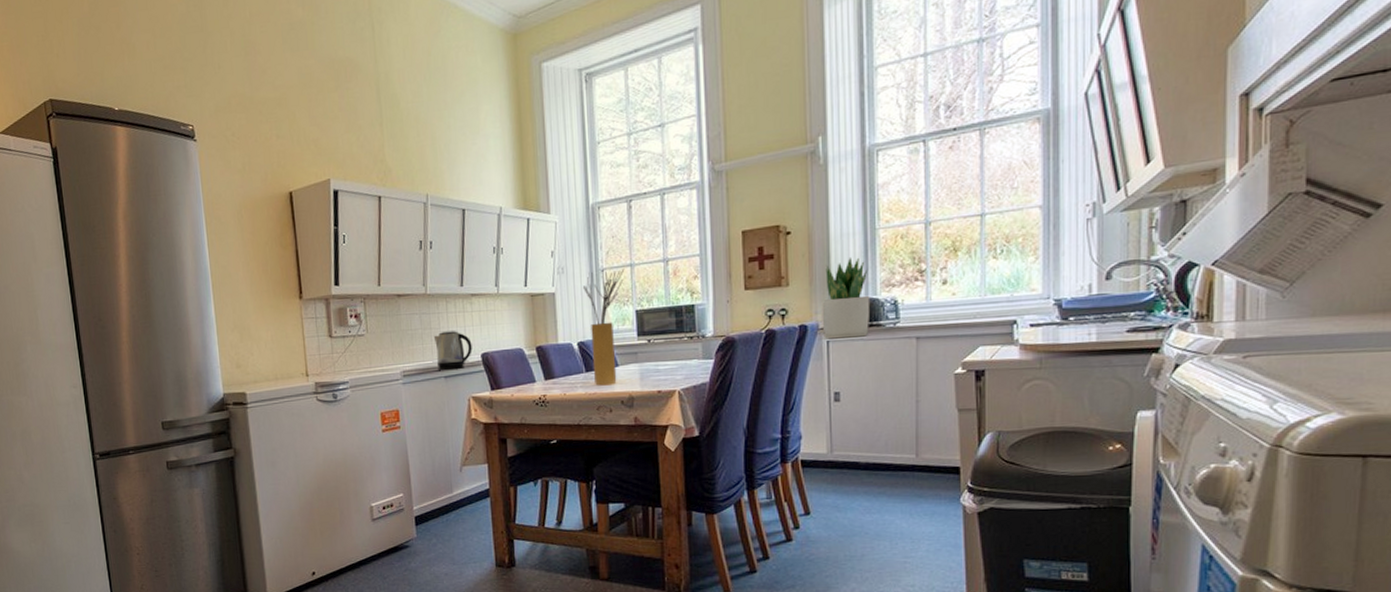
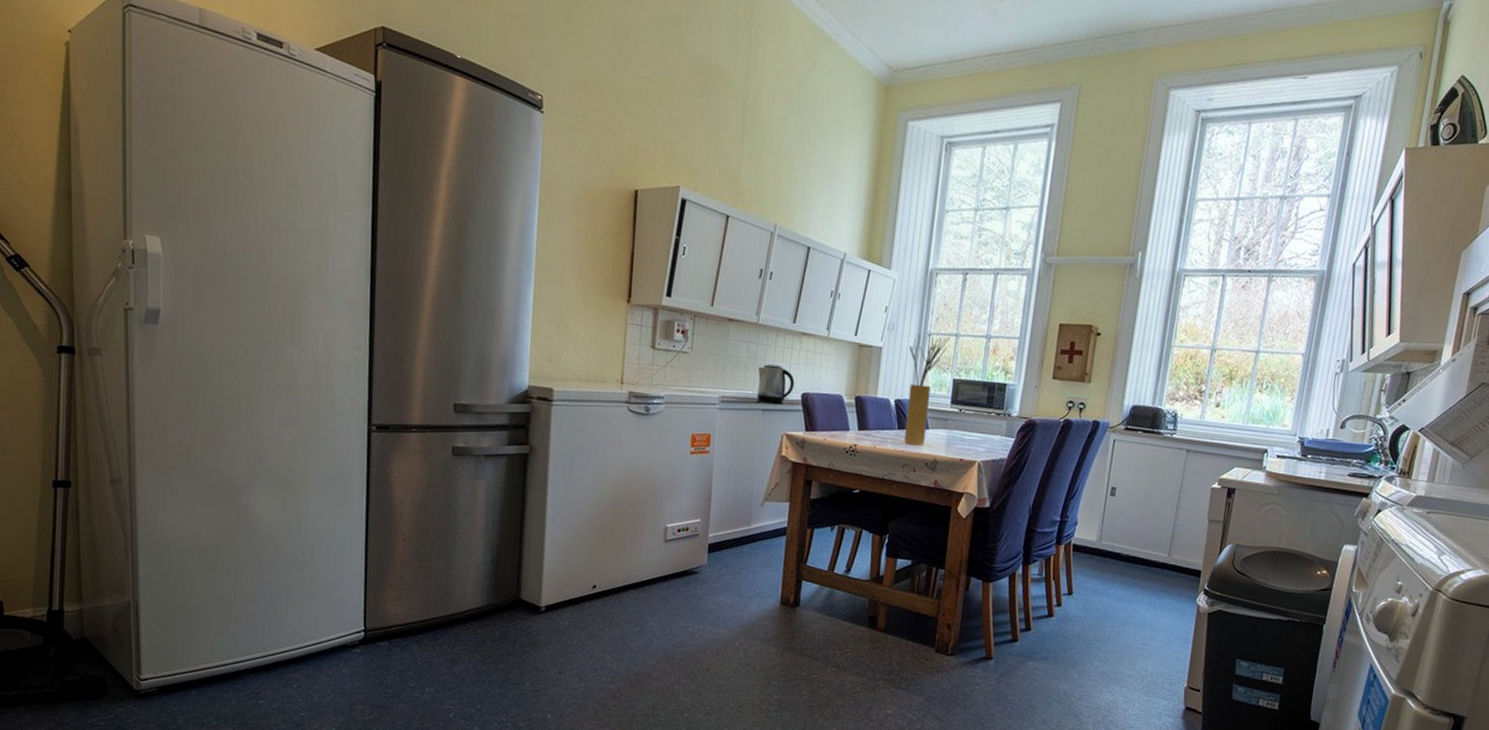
planter: present [821,257,869,339] -> none [1111,367,1159,441]

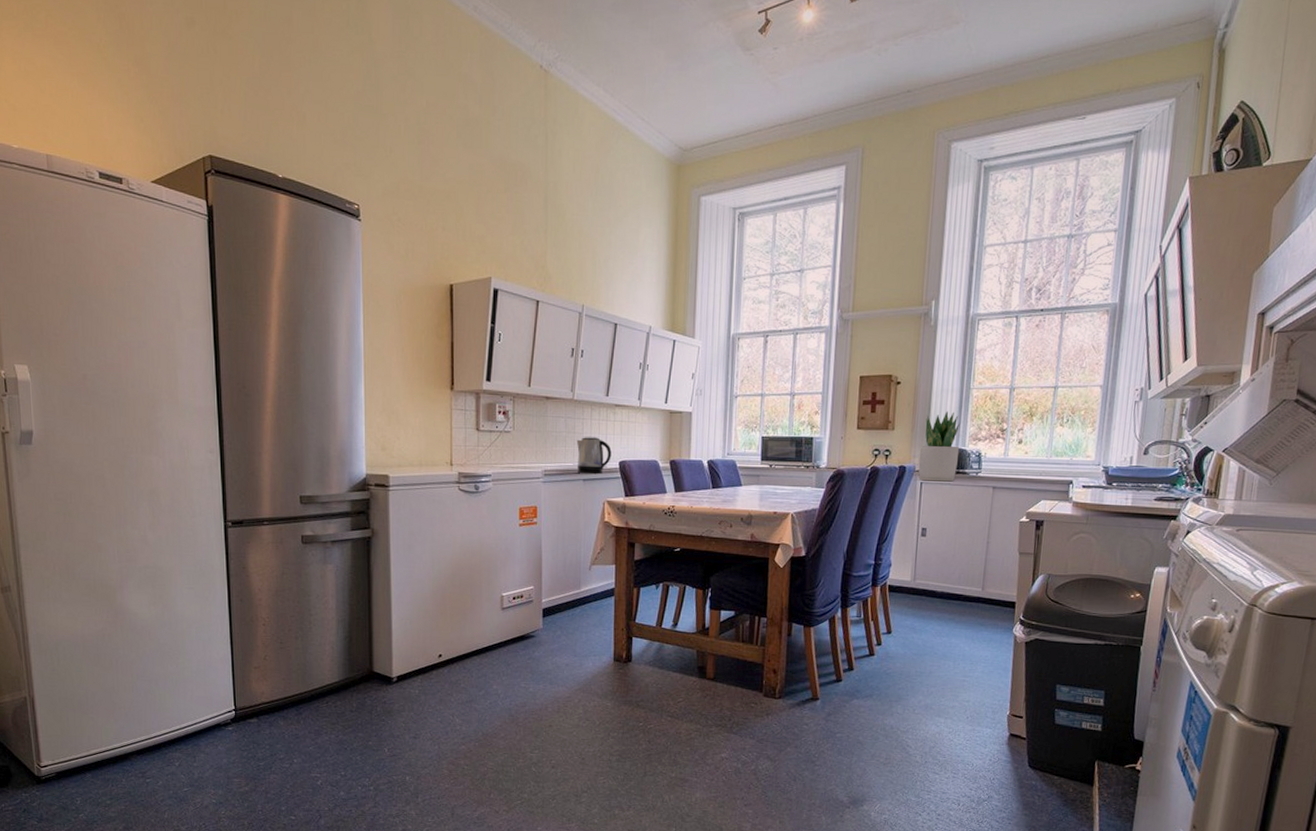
vase: present [904,333,951,446] -> none [718,395,756,503]
planter: none [1111,367,1159,441] -> present [918,411,961,482]

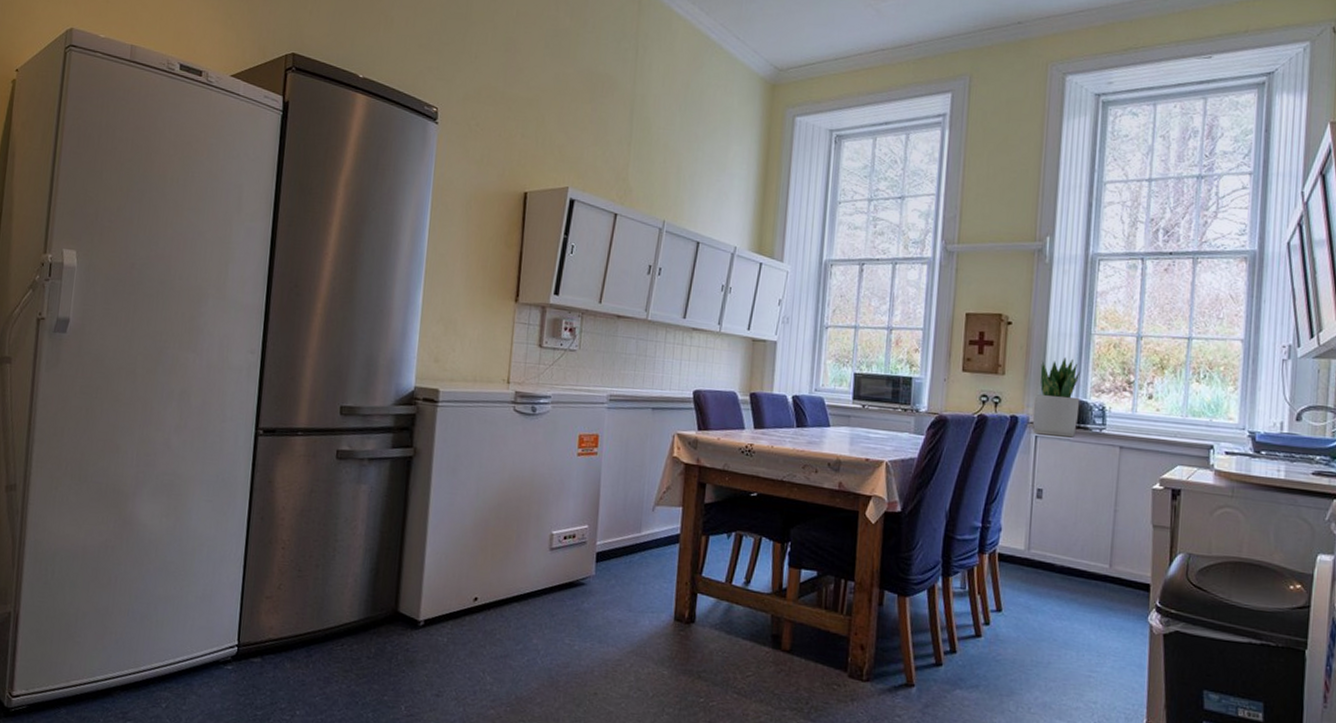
kettle: present [576,436,612,475] -> none [646,360,686,404]

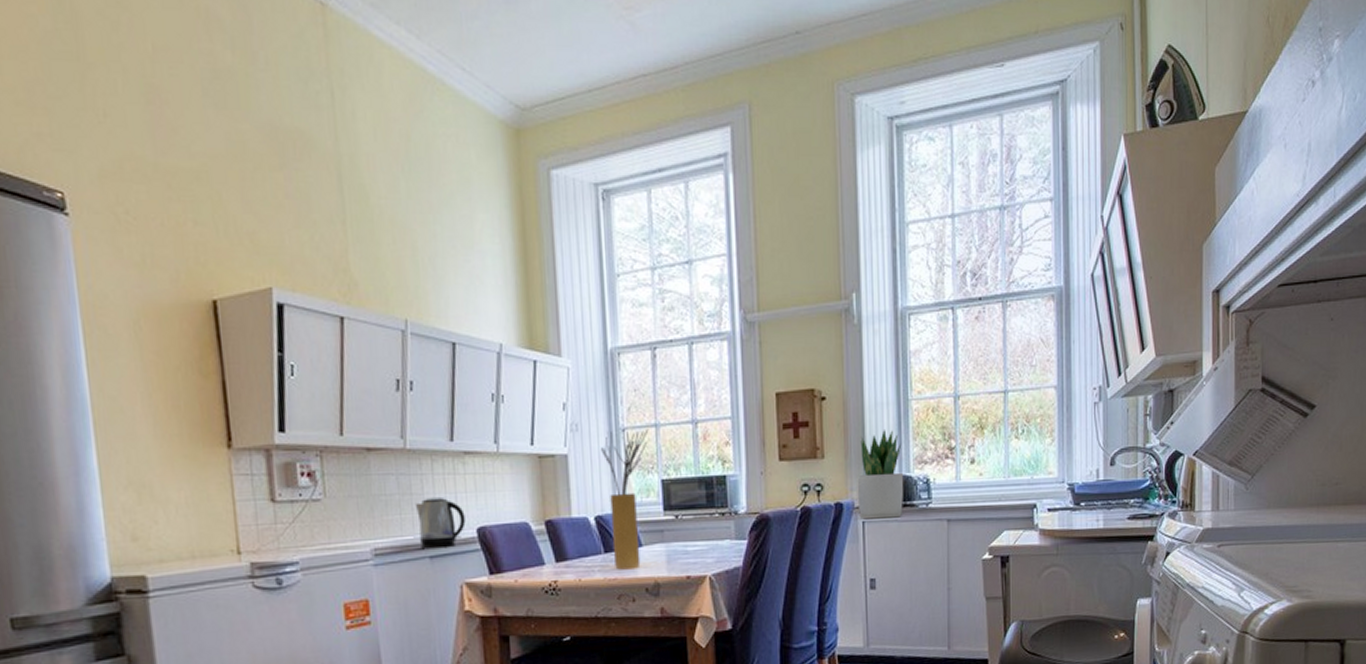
kettle: none [646,360,686,404] -> present [415,496,466,550]
vase: none [804,326,849,445] -> present [601,428,649,570]

